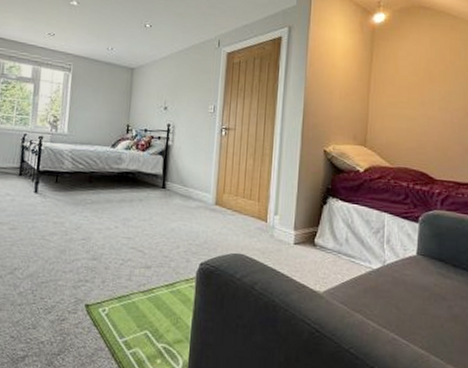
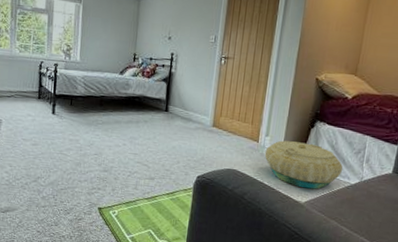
basket: none [274,219,363,276] -> present [264,140,343,190]

